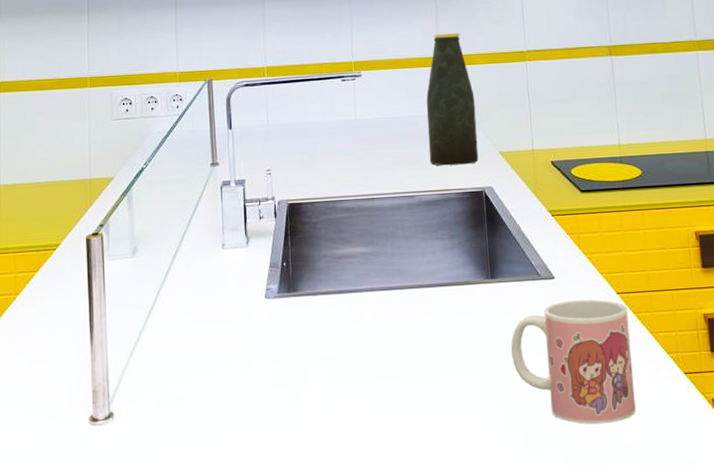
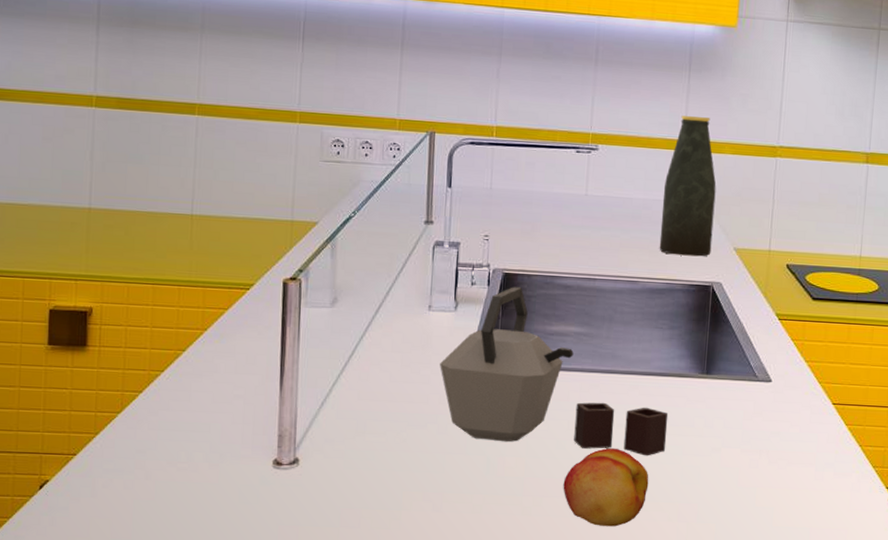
kettle: none [238,215,463,372] -> present [440,287,669,456]
fruit: none [368,365,451,448] -> present [563,448,649,527]
mug: present [511,299,636,425] -> none [716,405,840,526]

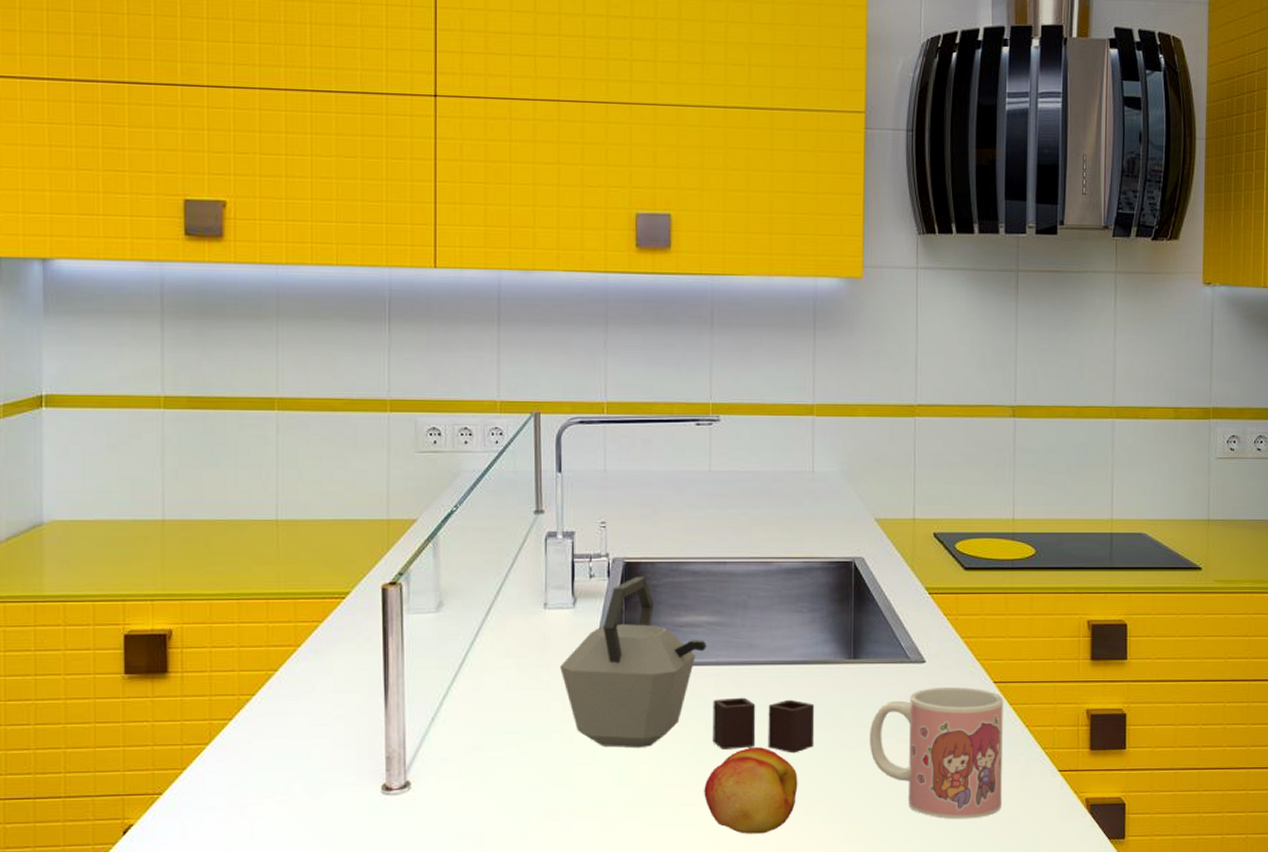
bottle: present [659,116,717,257] -> none [793,378,851,531]
mug: none [716,405,840,526] -> present [869,687,1003,820]

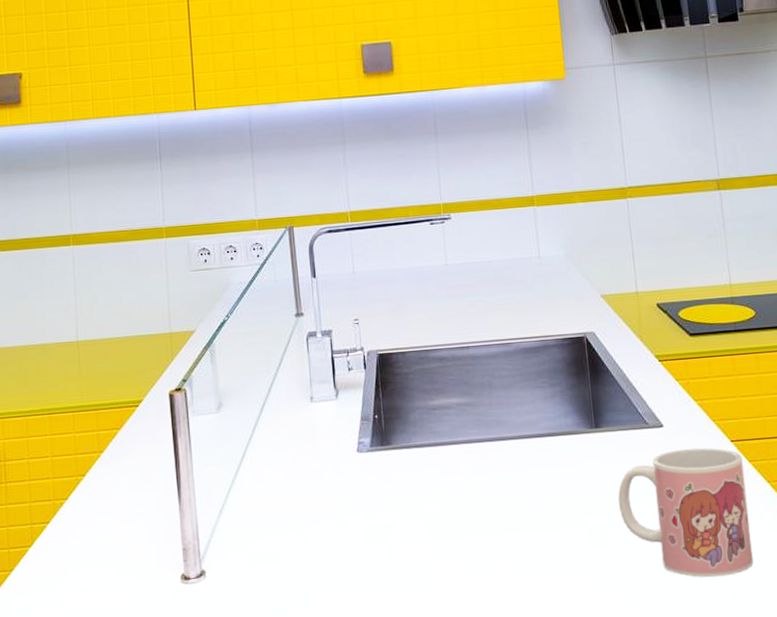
kettle: present [560,576,815,754] -> none [329,366,568,527]
fruit: present [704,747,798,834] -> none [469,518,557,603]

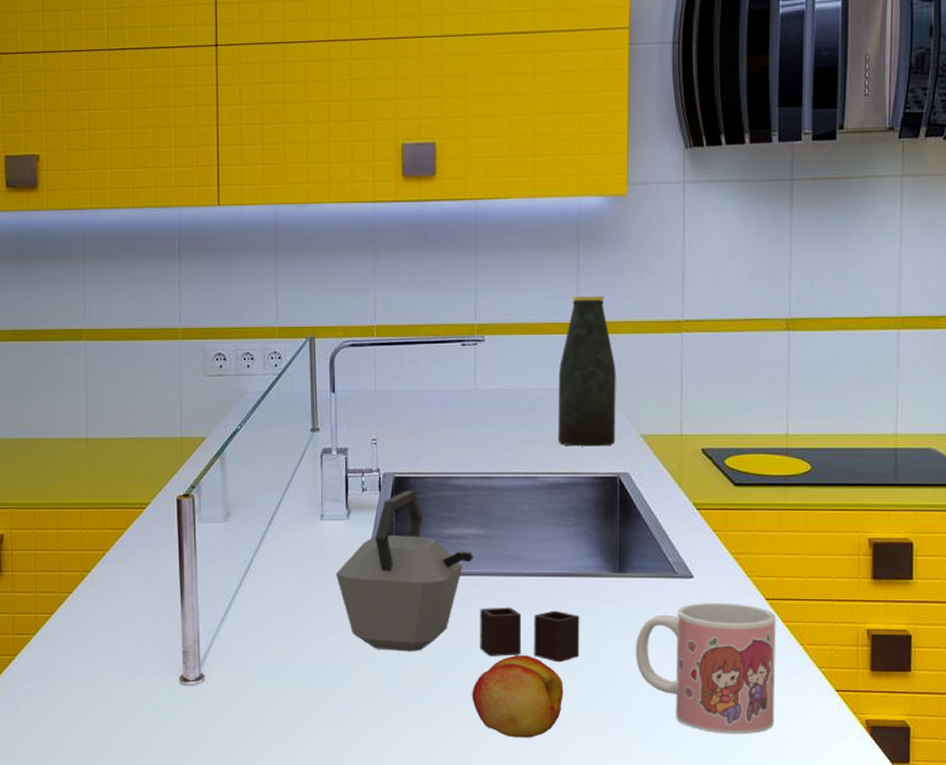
kettle: none [329,366,568,527] -> present [336,490,580,663]
fruit: none [469,518,557,603] -> present [472,655,564,738]
bottle: none [520,170,579,311] -> present [557,296,616,447]

